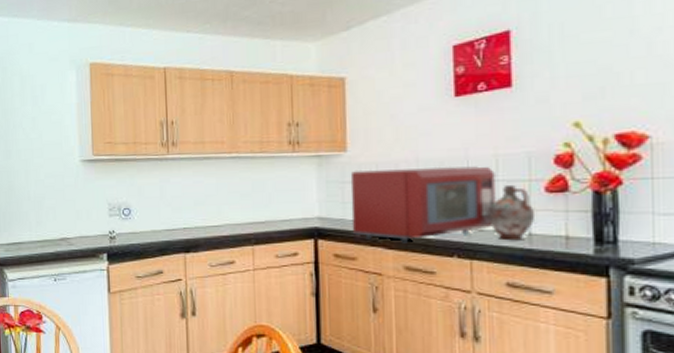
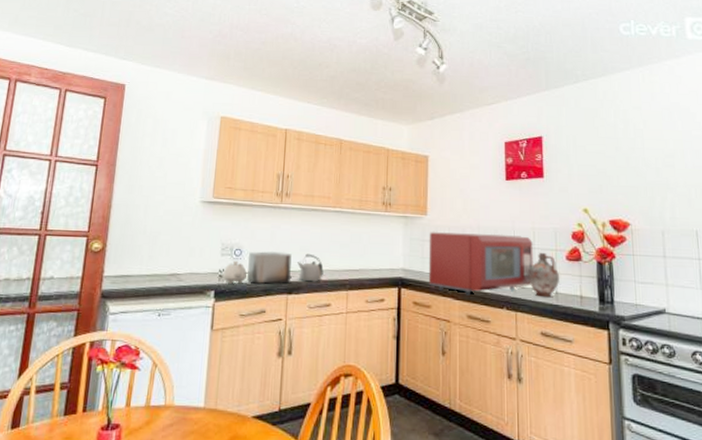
teapot: none [113,220,140,245] -> present [222,260,248,284]
toaster: none [139,208,188,245] -> present [247,251,292,285]
kettle: none [193,207,224,239] -> present [297,253,324,282]

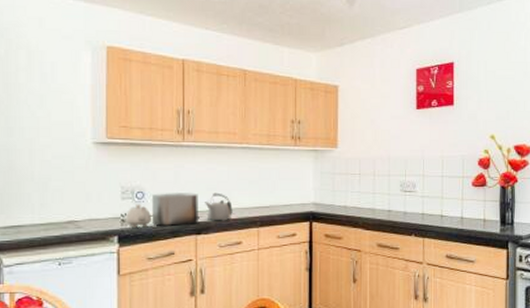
microwave: present [428,231,533,296] -> none [339,163,441,225]
ceramic jug: present [527,252,560,298] -> none [435,179,466,223]

